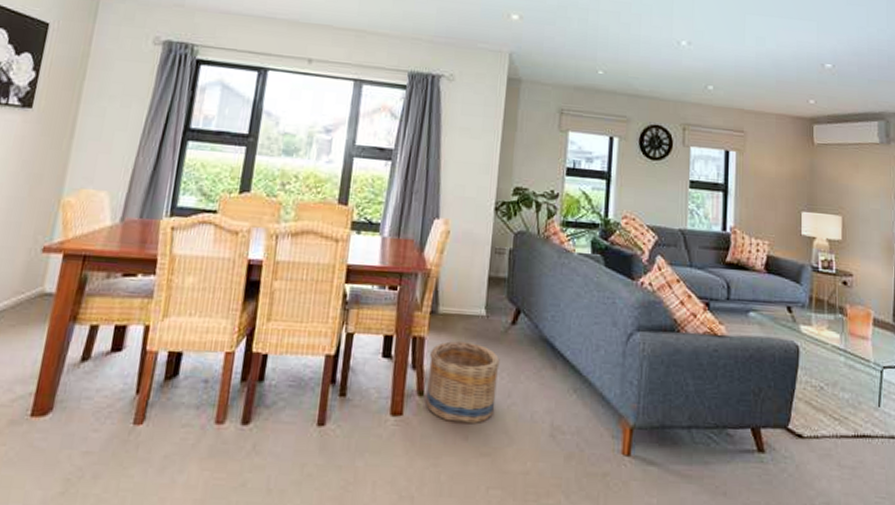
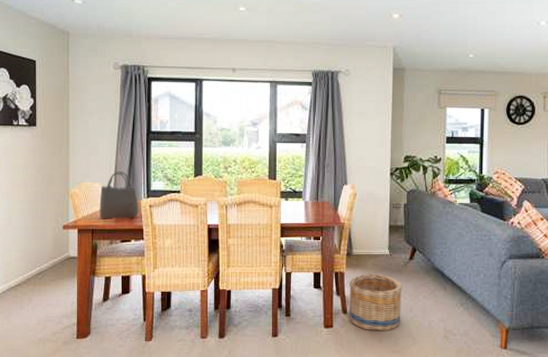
handbag: none [98,177,157,244] -> present [99,170,139,219]

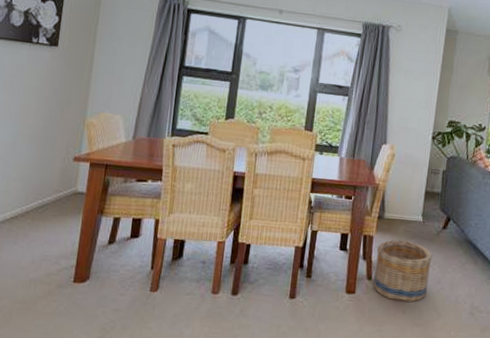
handbag: present [99,170,139,219] -> none [116,104,161,157]

